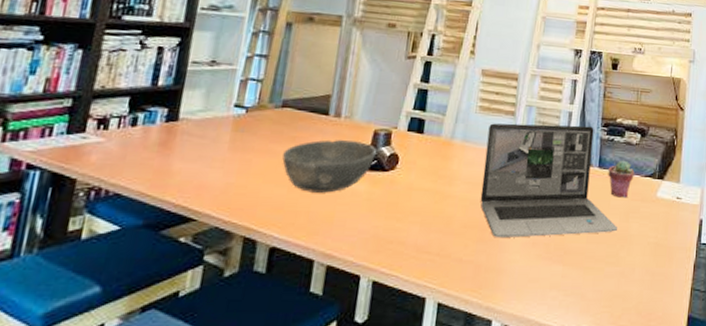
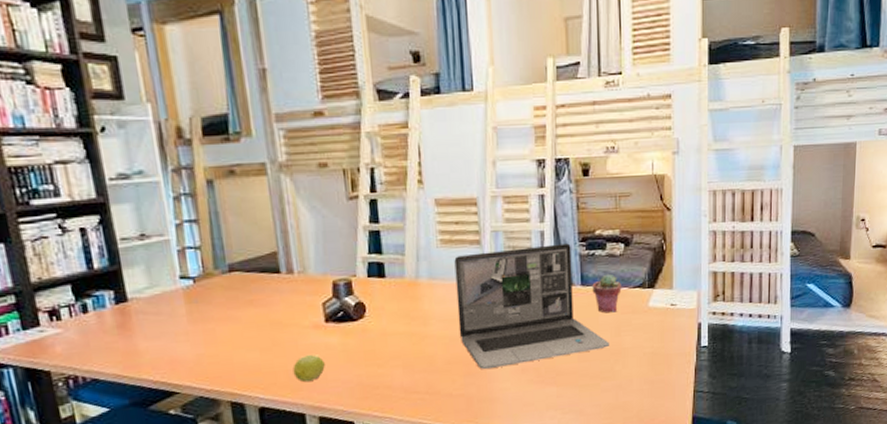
bowl: present [282,139,376,193] -> none [245,295,340,352]
fruit: none [313,199,347,227] -> present [293,355,325,382]

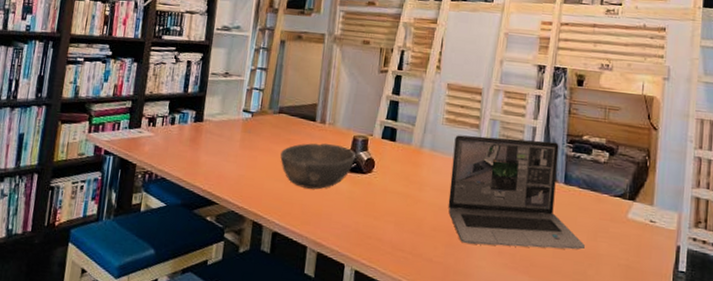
bowl: none [245,295,340,352] -> present [280,143,355,189]
fruit: present [293,355,325,382] -> none [306,195,333,219]
potted succulent: present [592,273,622,313] -> none [574,177,603,217]

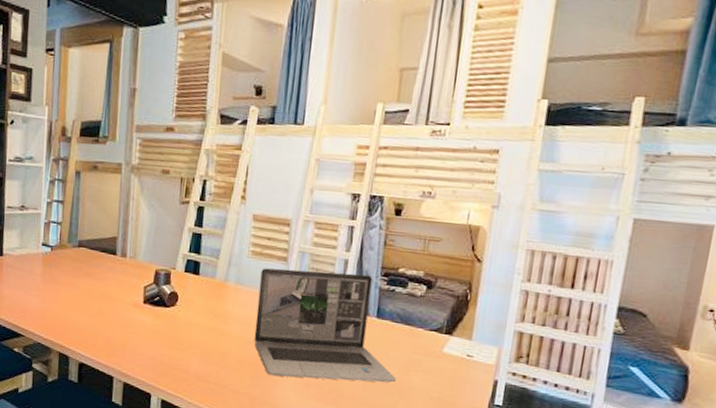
bowl: present [280,143,355,189] -> none [82,276,158,322]

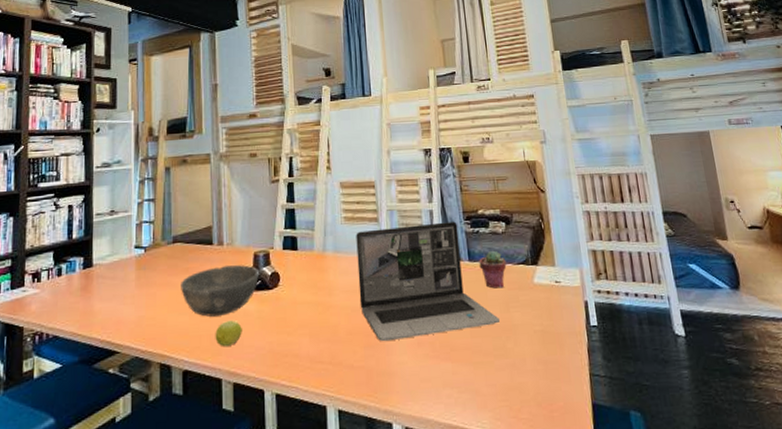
bowl: none [82,276,158,322] -> present [181,265,259,317]
fruit: none [110,328,137,351] -> present [215,321,242,347]
potted succulent: none [387,311,418,351] -> present [479,250,507,289]

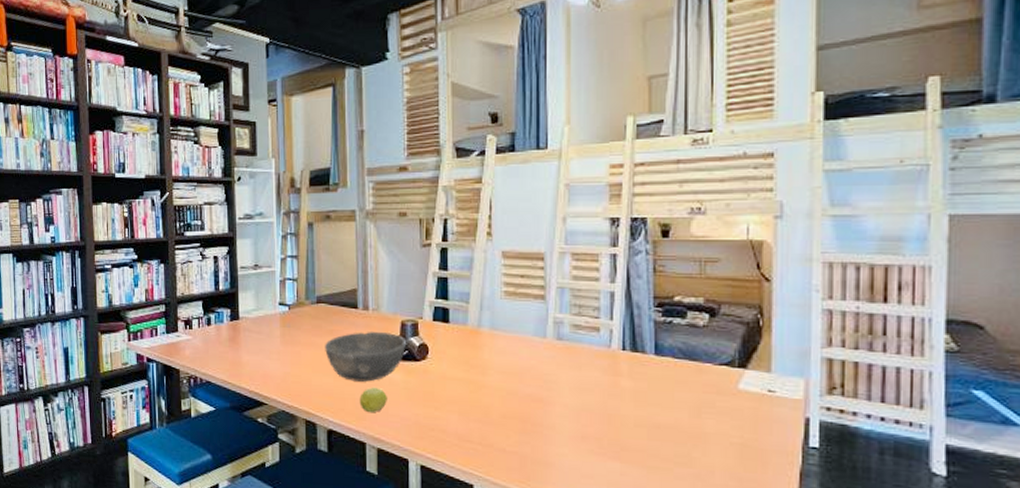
laptop: present [356,221,501,342] -> none [517,307,688,431]
potted succulent: present [479,250,507,289] -> none [668,345,704,390]

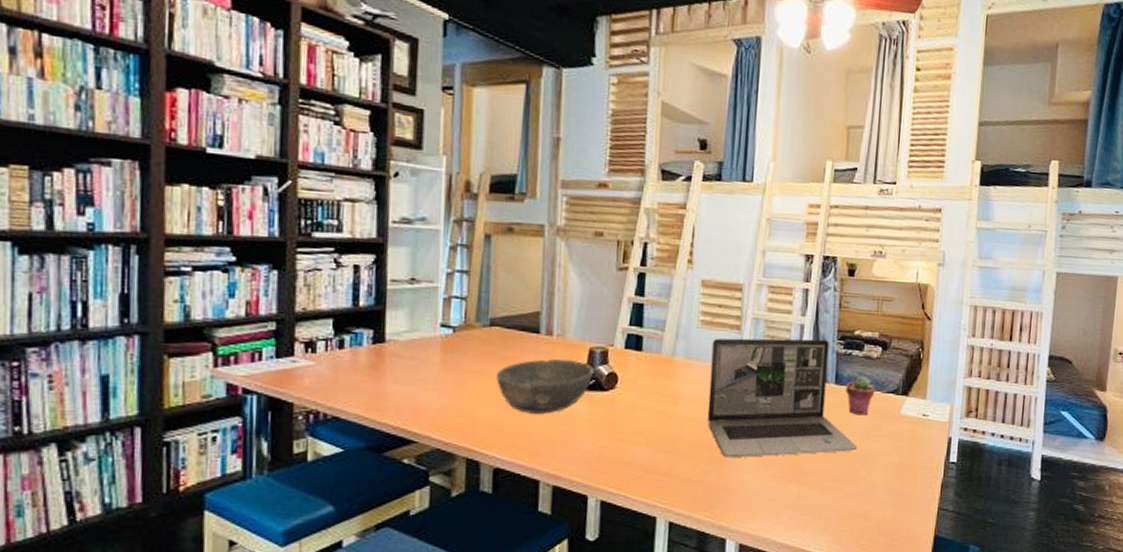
fruit: present [359,388,387,413] -> none [535,420,568,448]
laptop: none [517,307,688,431] -> present [707,338,858,458]
potted succulent: none [668,345,704,390] -> present [845,375,875,416]

